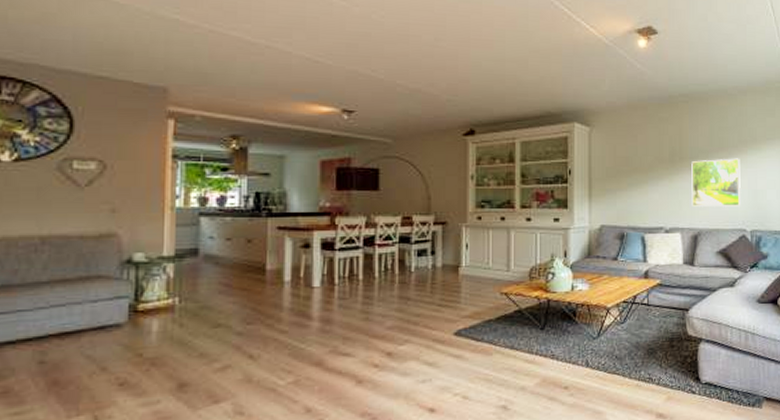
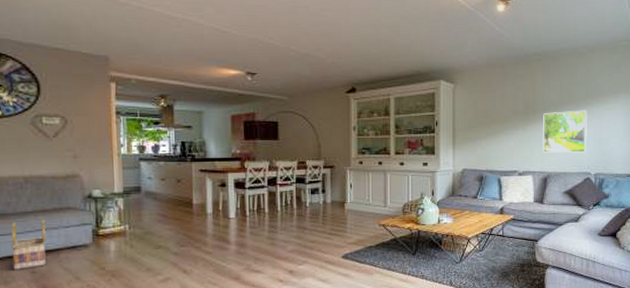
basket: none [13,291,64,360] -> present [11,219,46,270]

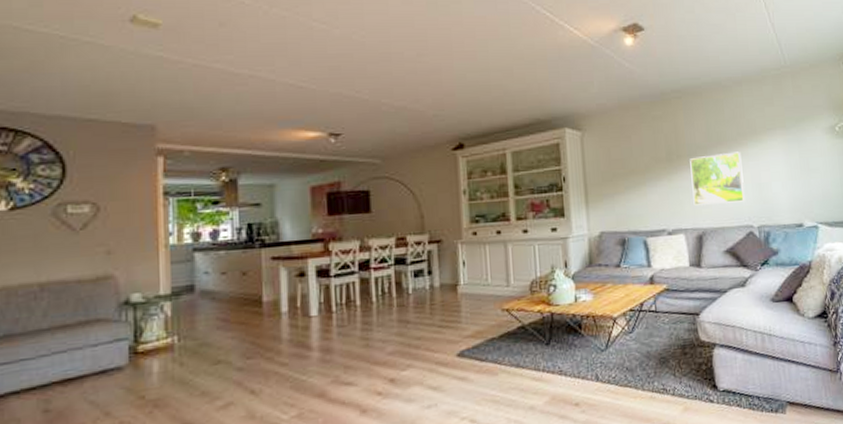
basket: present [11,219,46,270] -> none [18,337,65,410]

